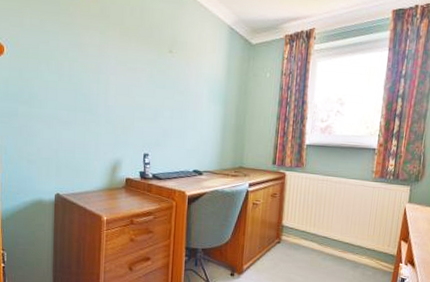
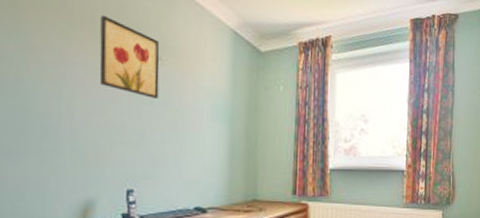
wall art: none [126,18,171,83] -> present [99,15,160,98]

